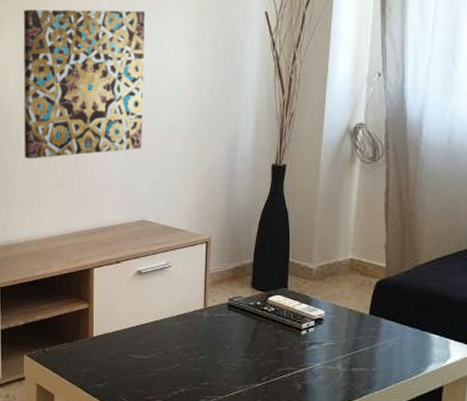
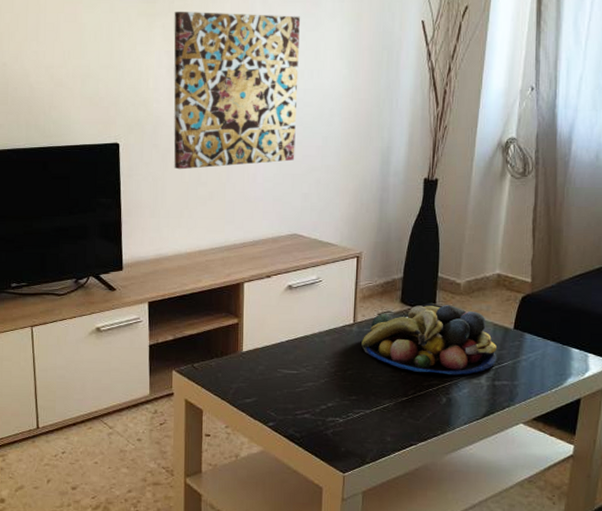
fruit bowl: none [213,290,353,362] -> present [361,305,497,376]

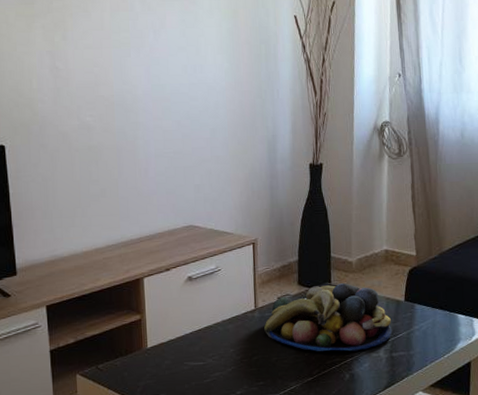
wall art: present [173,12,301,170] -> none [53,12,185,169]

